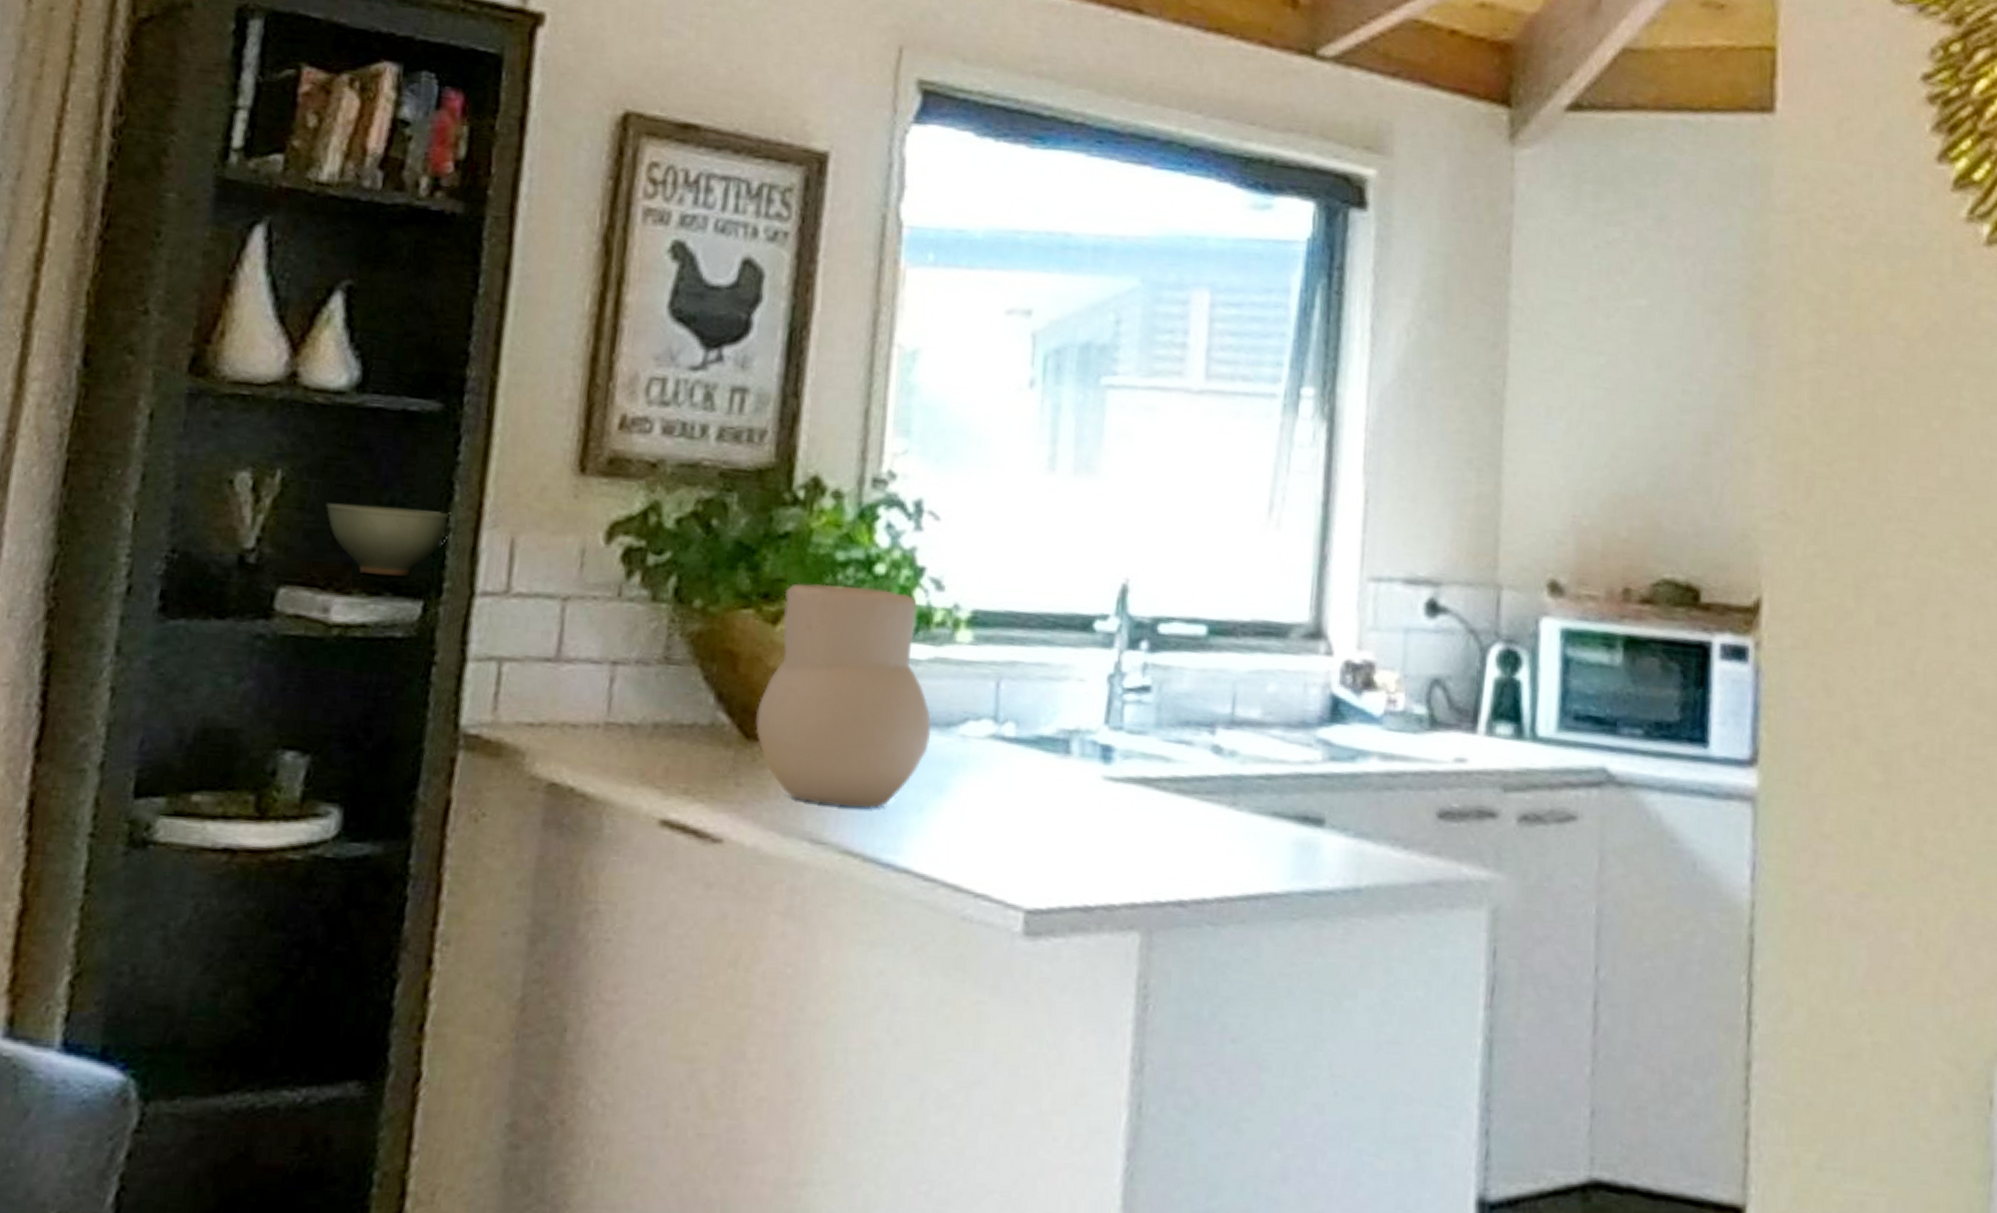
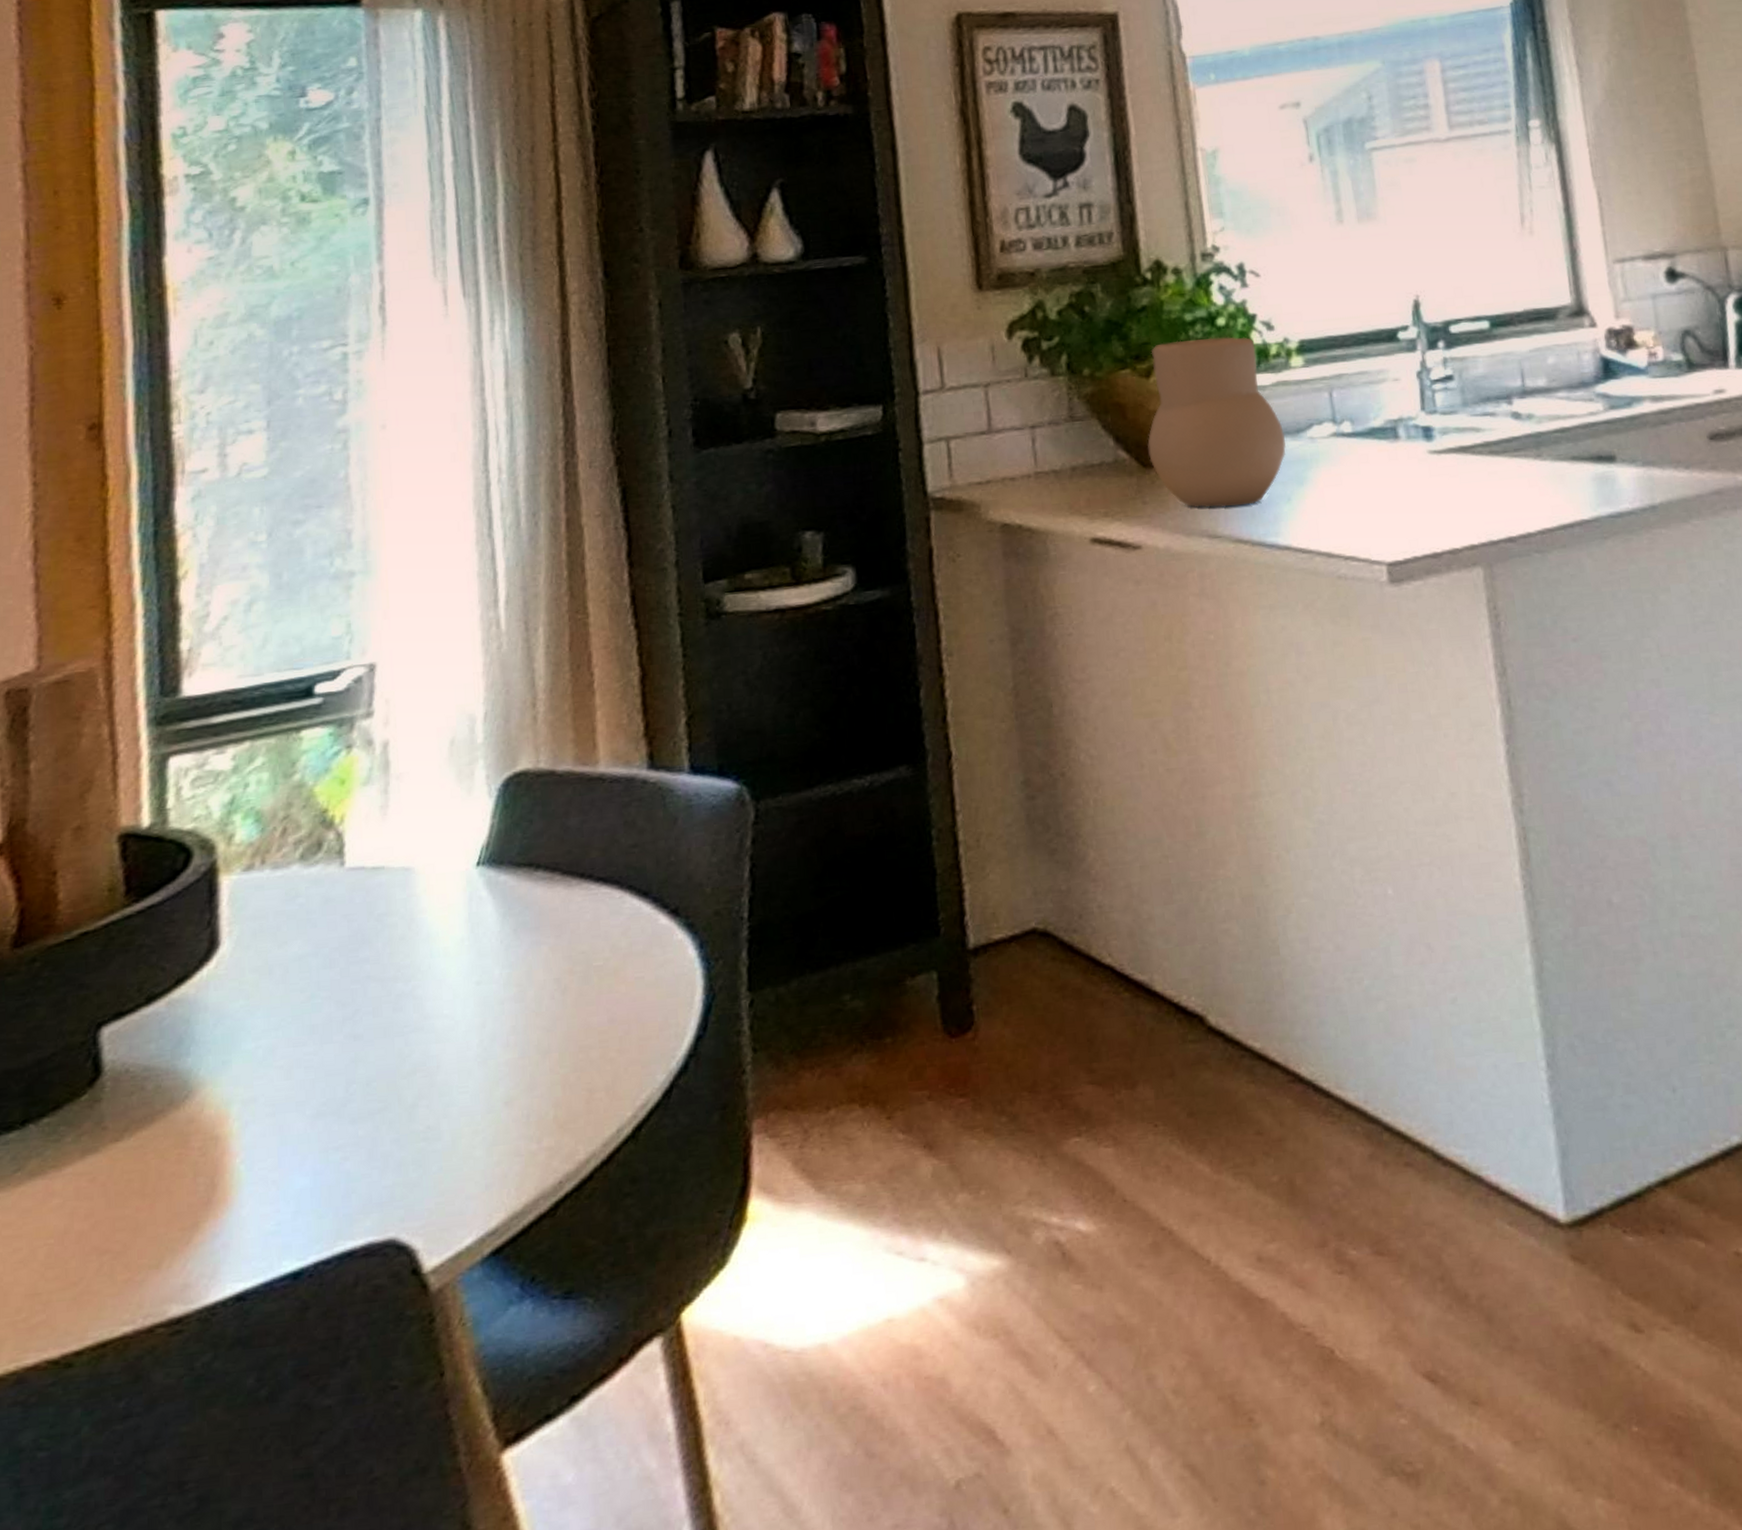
bowl: present [325,503,452,577] -> none [797,336,890,393]

